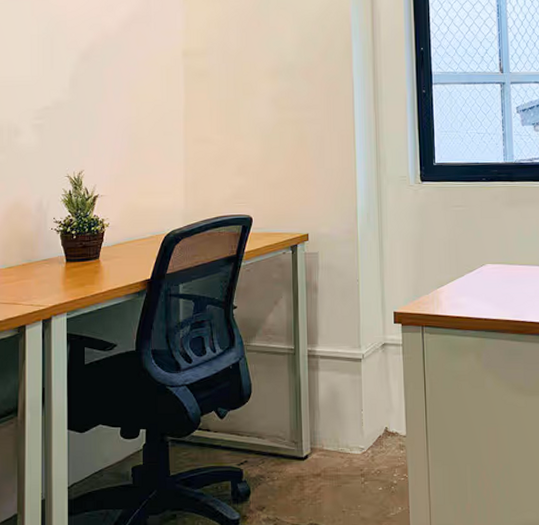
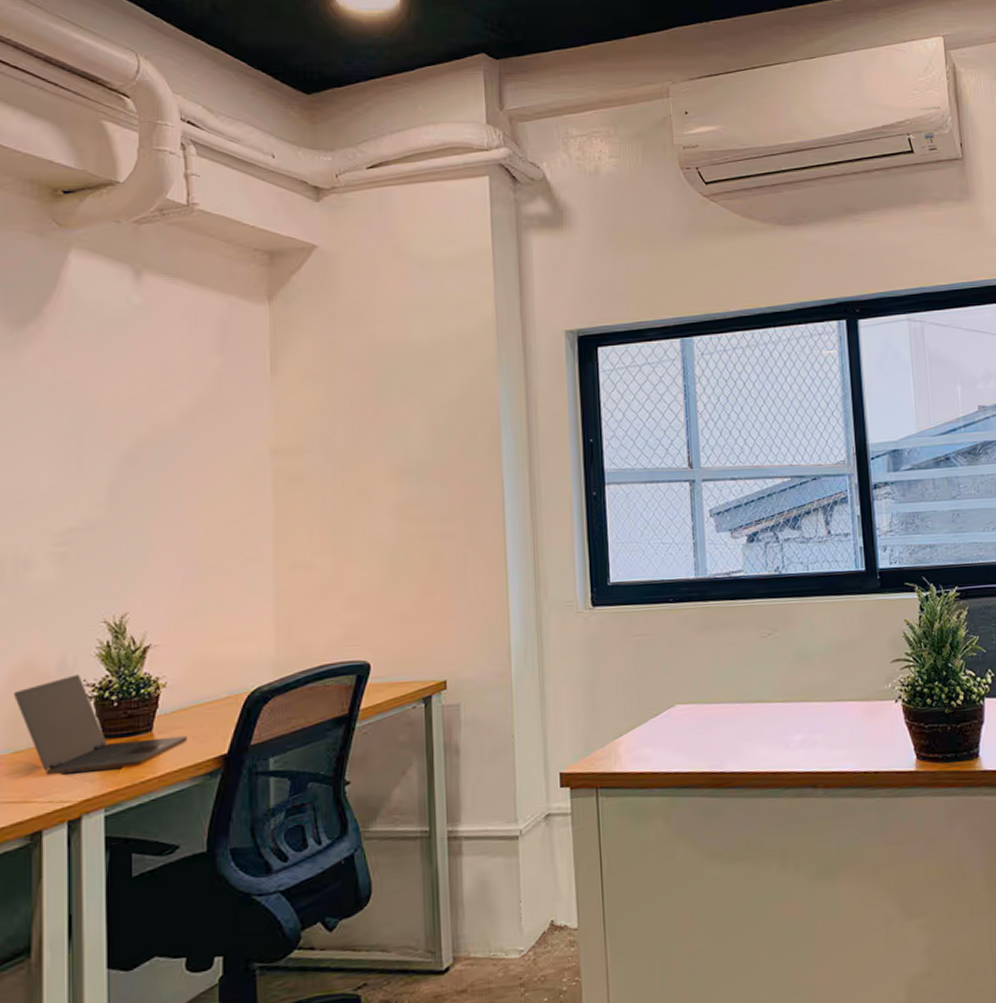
laptop: none [7,214,124,286] -> present [13,674,188,776]

